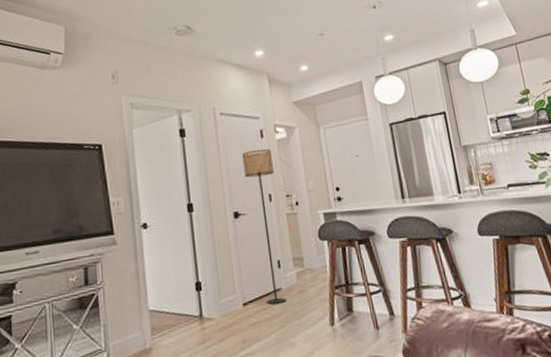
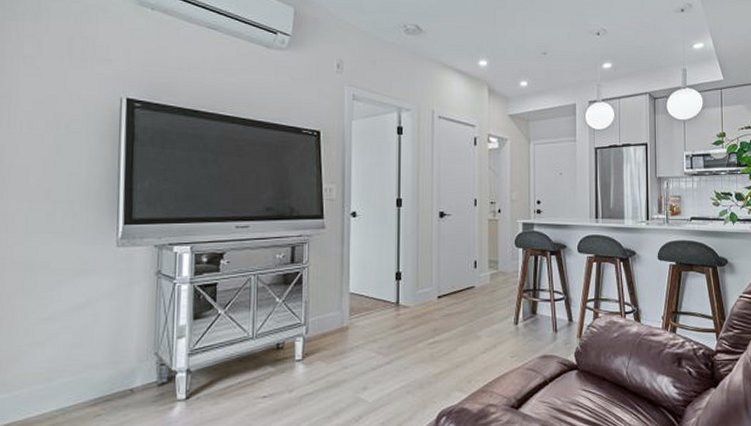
floor lamp: present [242,149,286,305] -> none [454,155,482,300]

